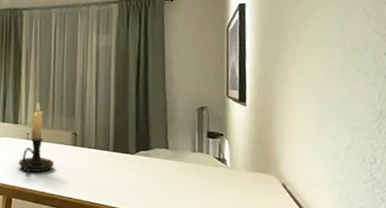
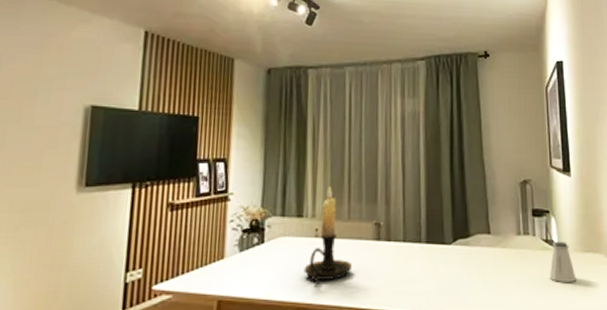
saltshaker: none [219,160,245,196] -> present [549,241,577,284]

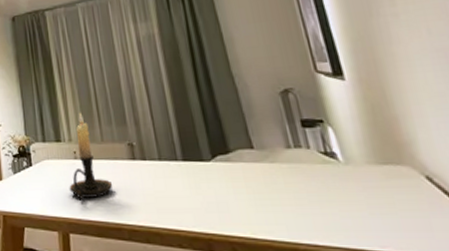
saltshaker: present [549,241,577,284] -> none [334,152,376,201]

